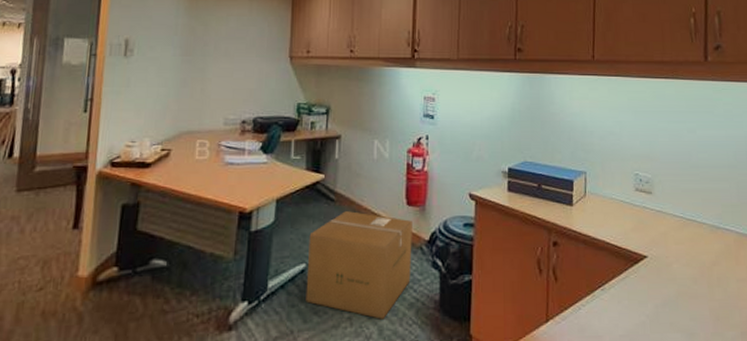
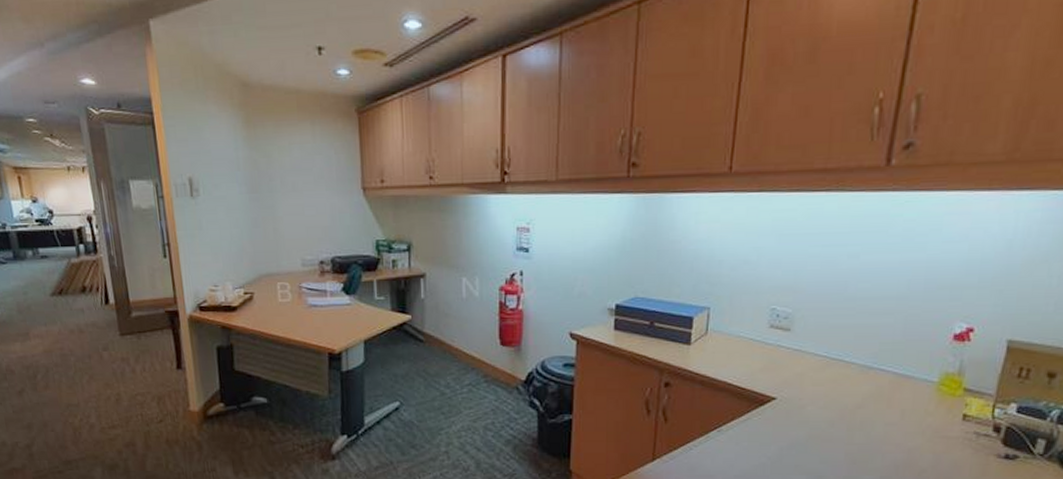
box: present [306,211,412,319] -> none [400,352,508,454]

